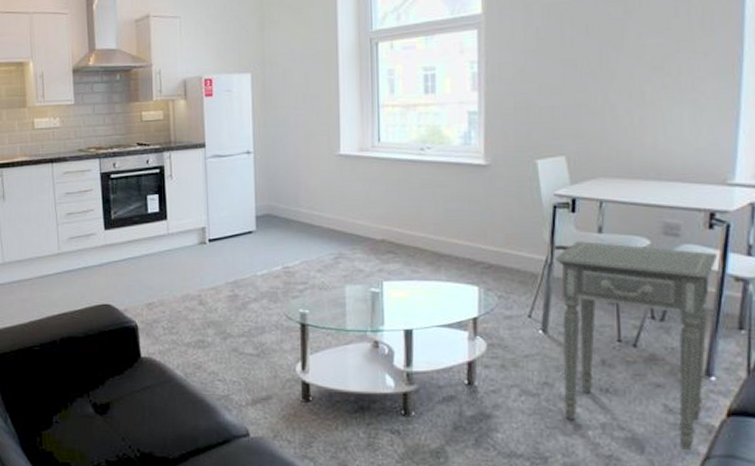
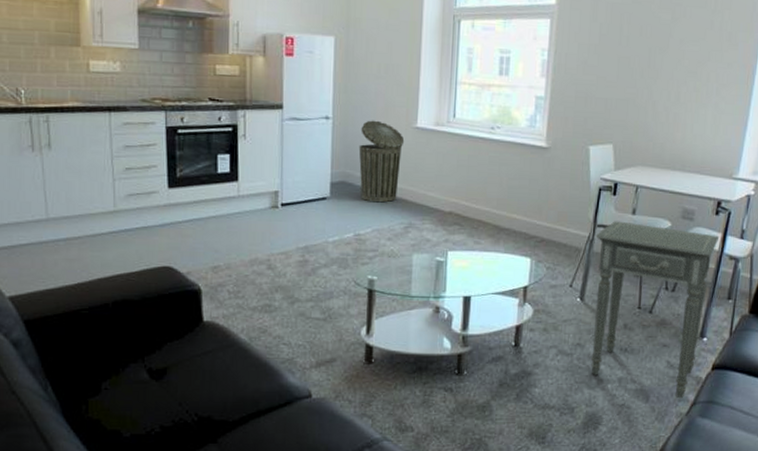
trash can: none [281,151,328,234] -> present [358,120,405,203]

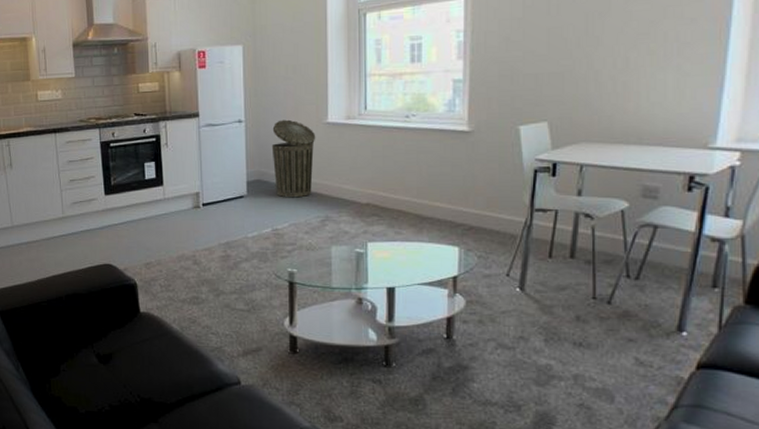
side table: present [591,221,720,399] -> none [534,204,695,401]

